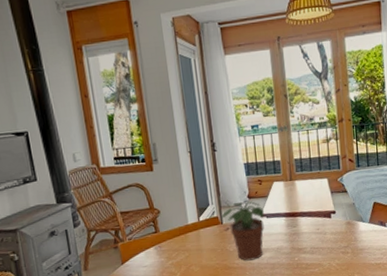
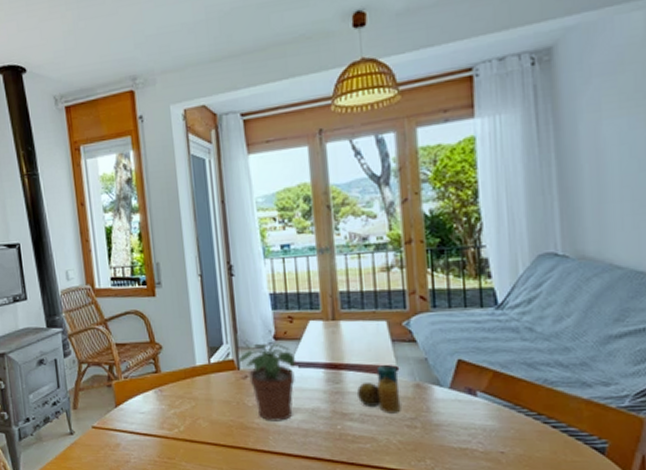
candle: none [308,210,338,245] -> present [356,365,401,414]

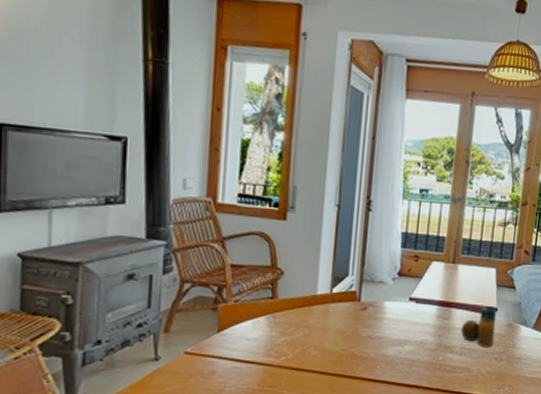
potted plant: present [237,342,296,422] -> none [359,277,415,352]

